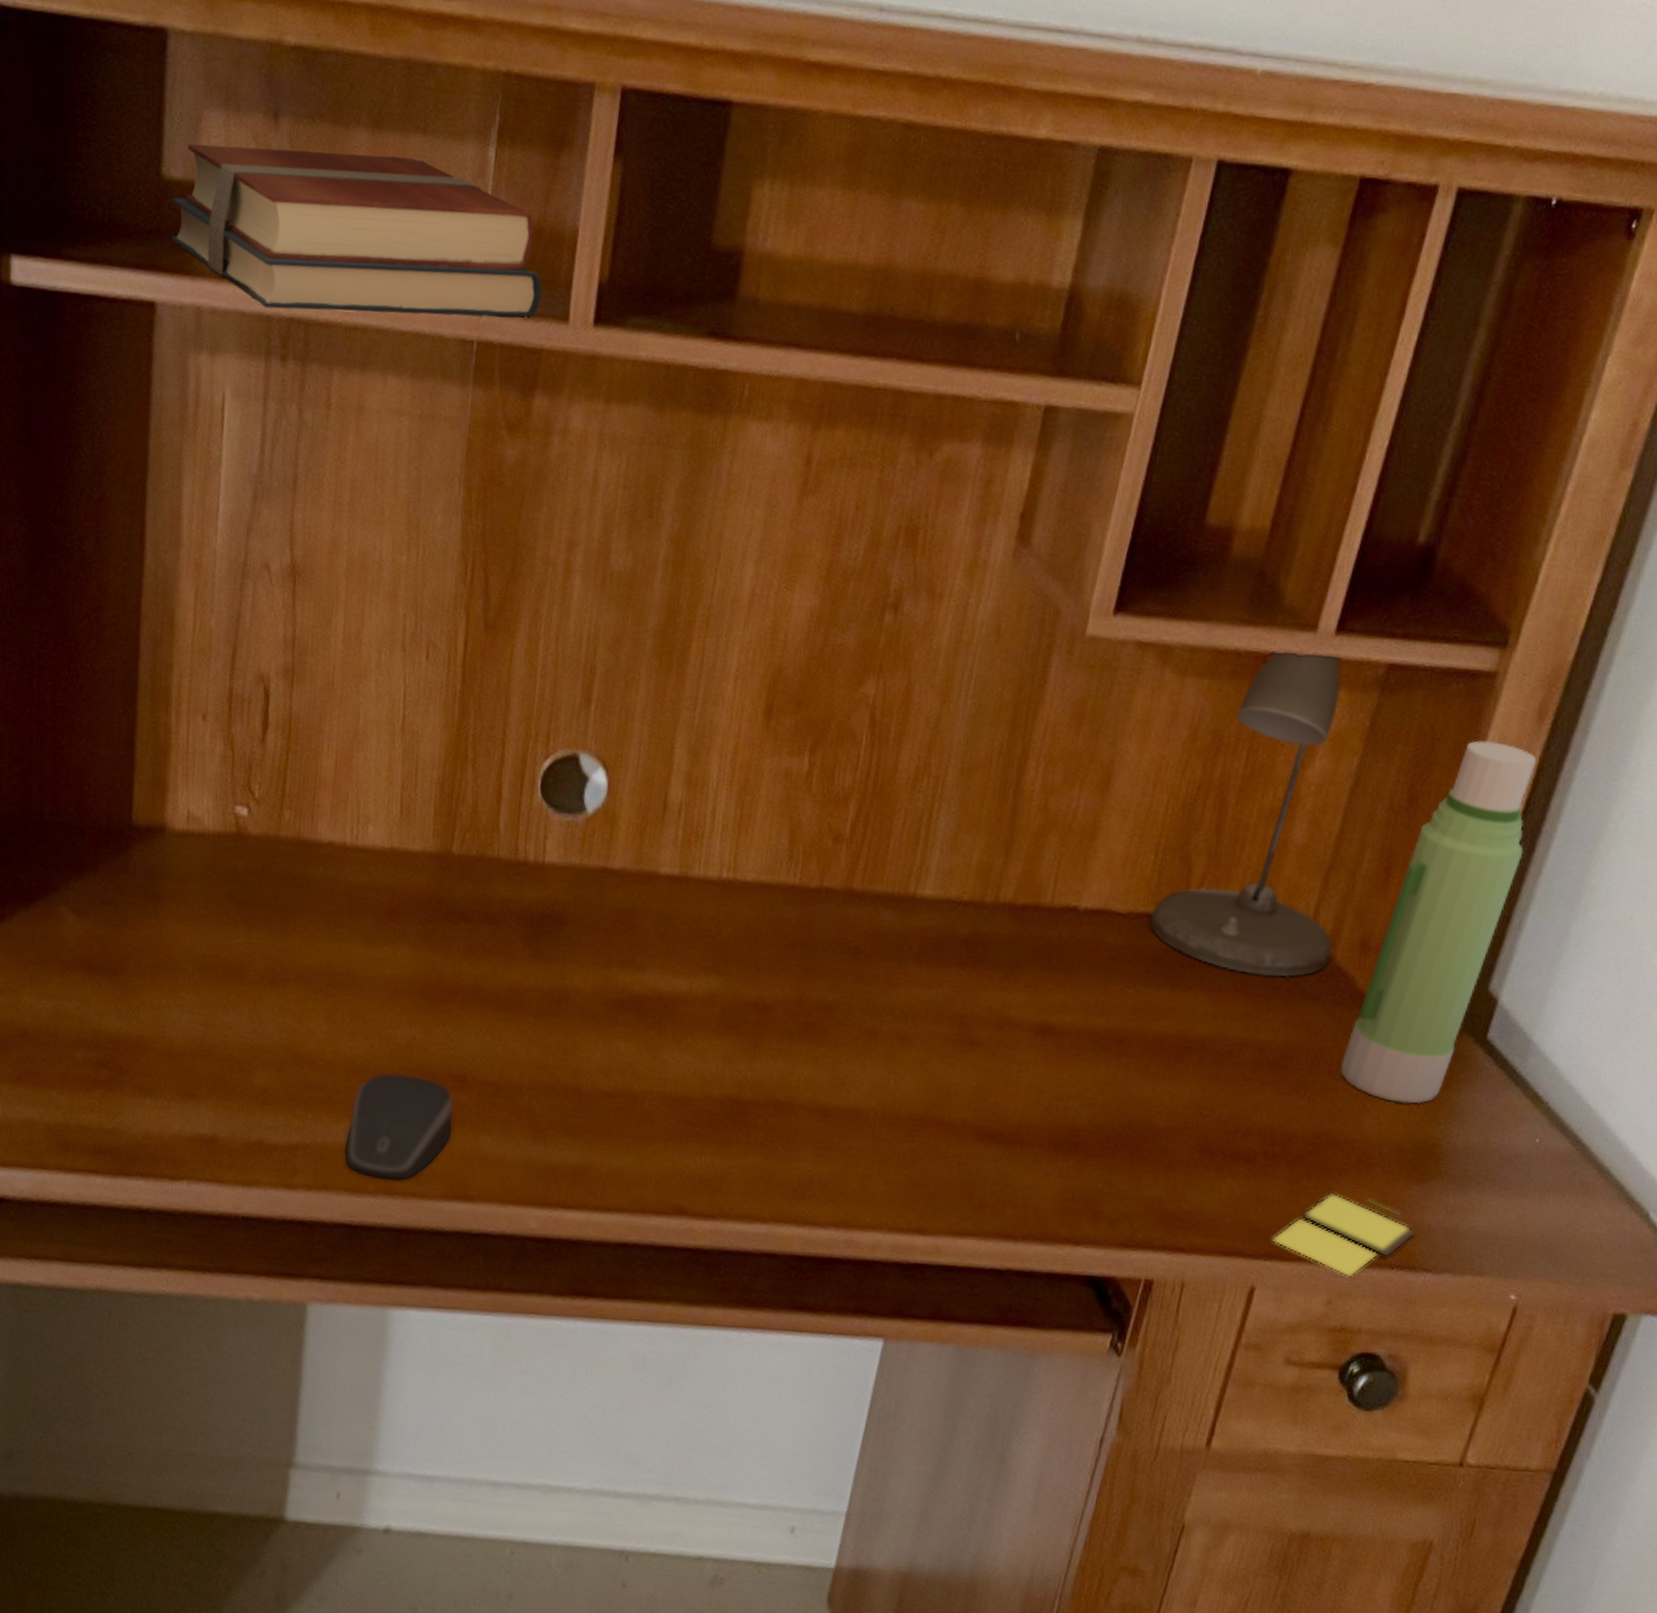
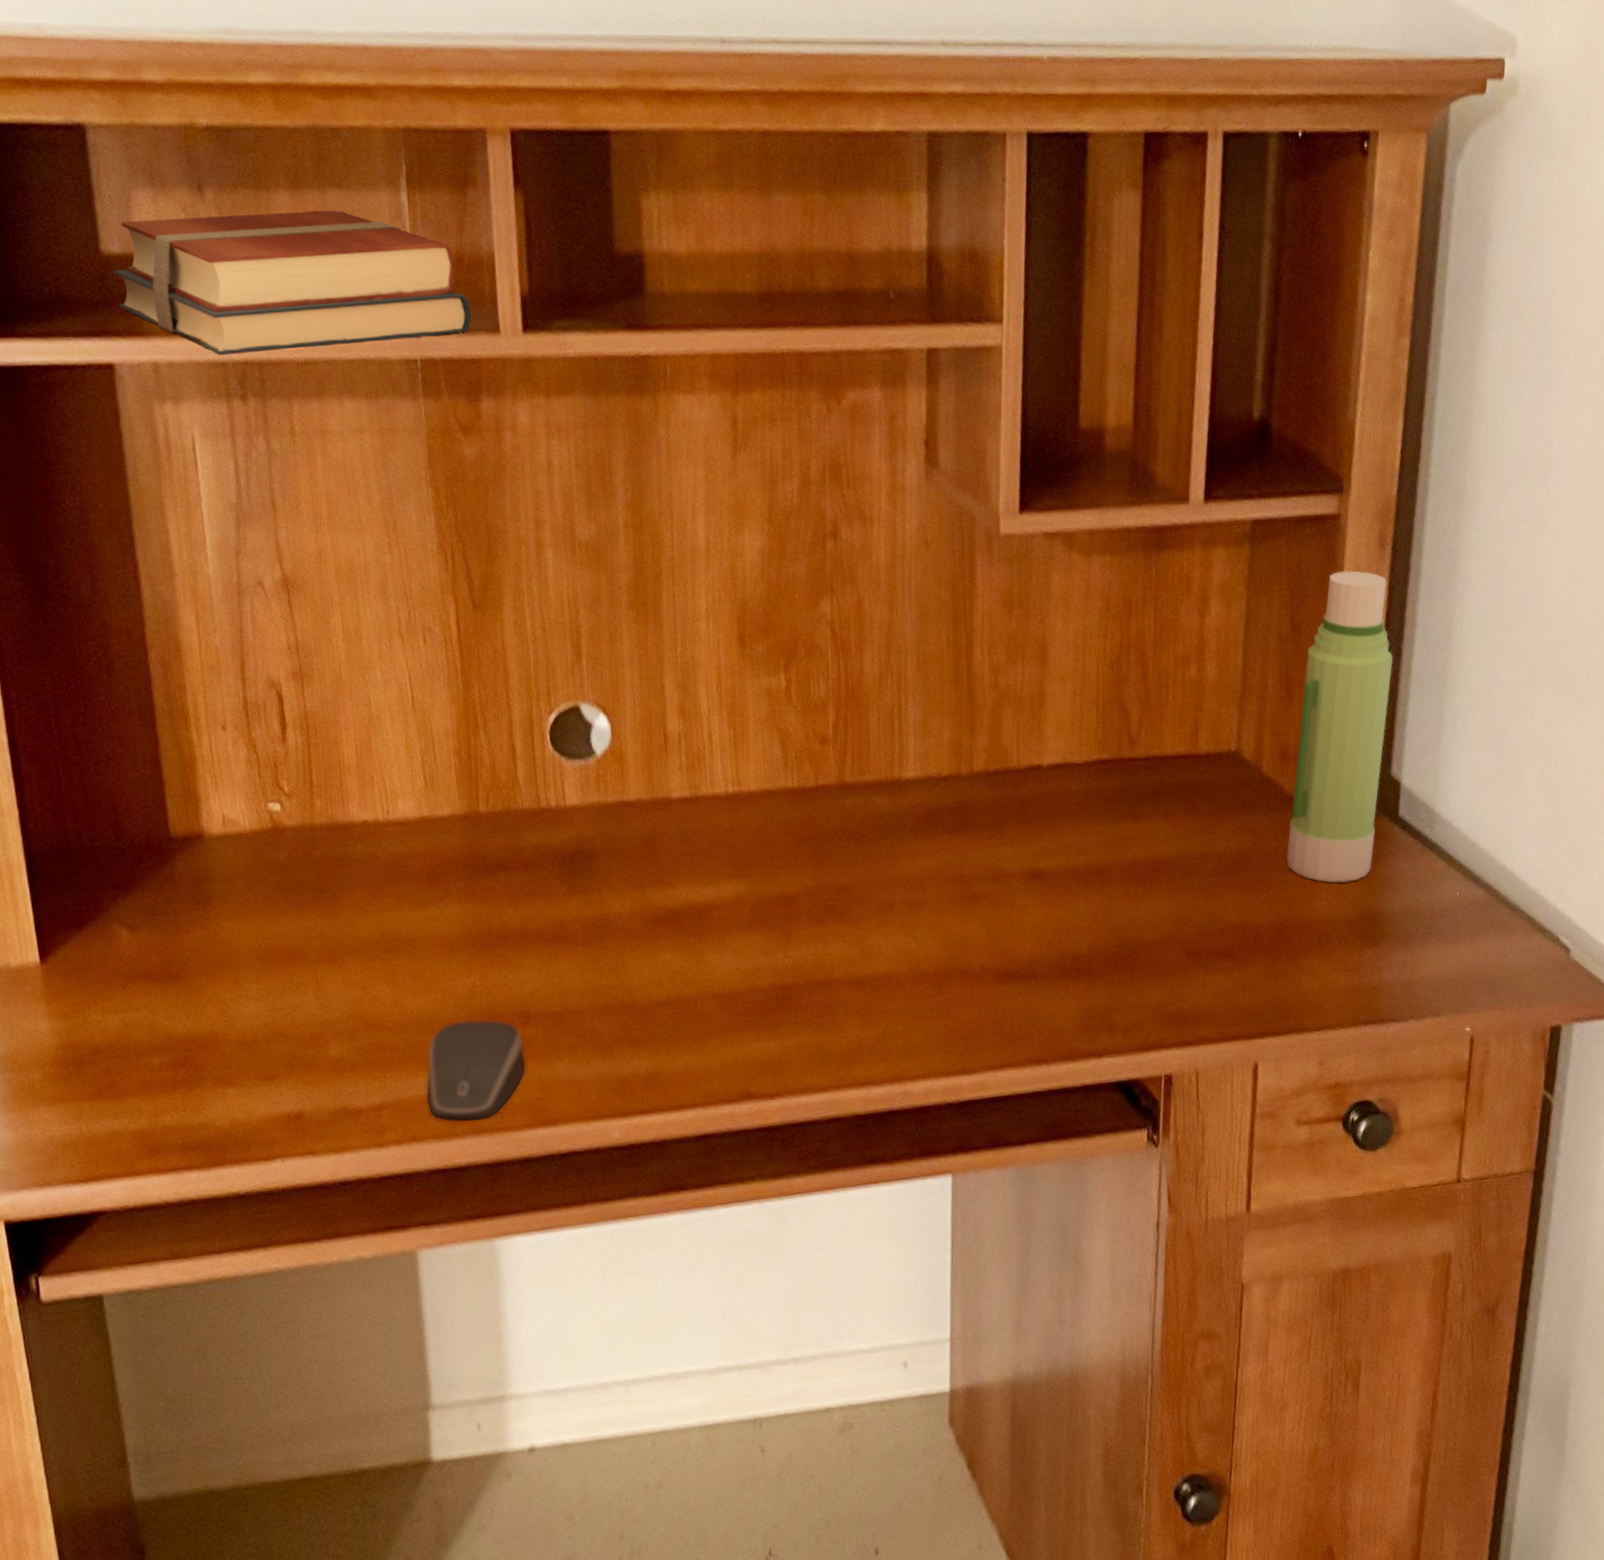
desk lamp: present [1150,651,1341,977] -> none [1103,520,1260,797]
sticky notes: present [1271,1192,1415,1277] -> none [1262,969,1378,1039]

